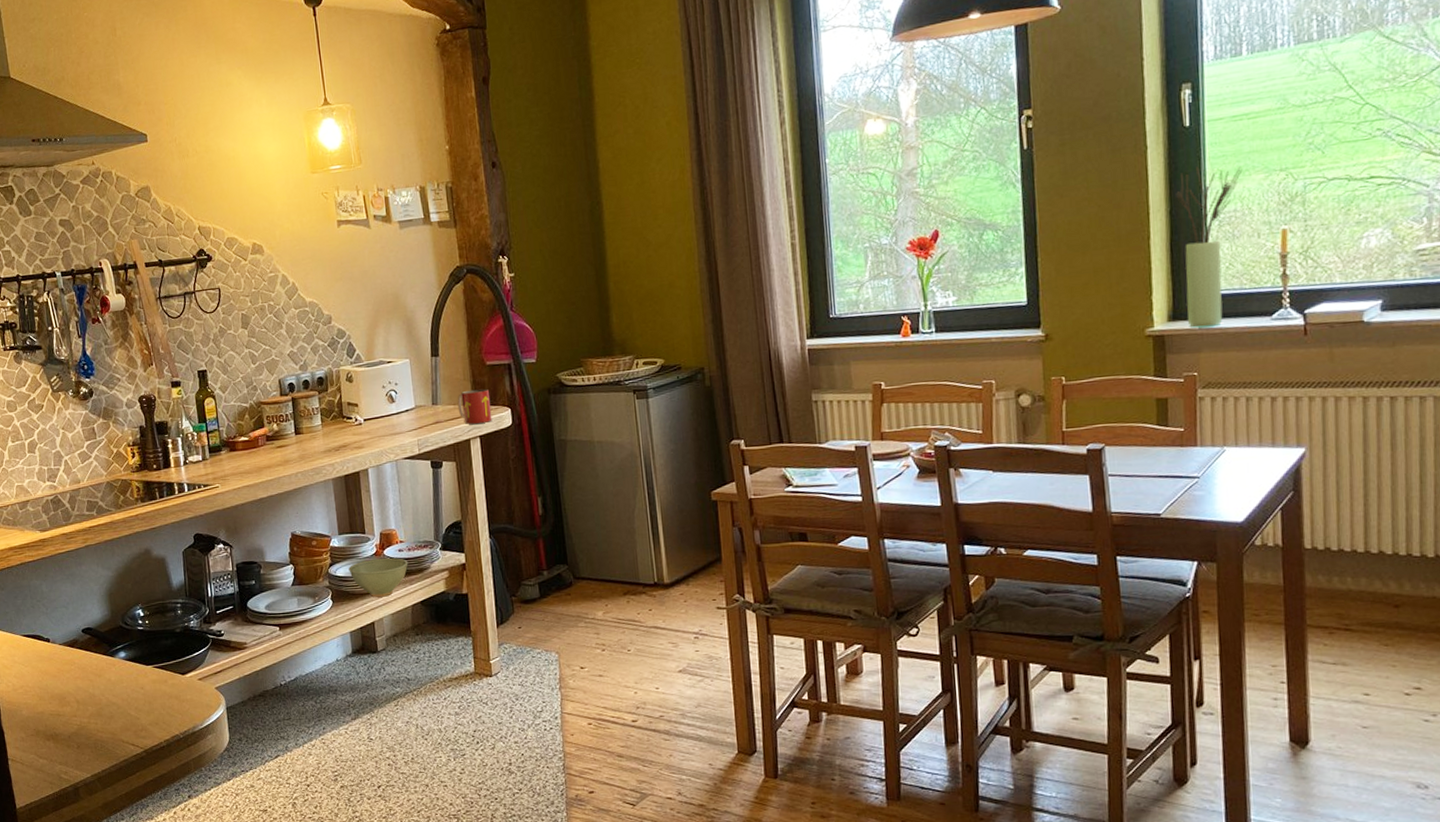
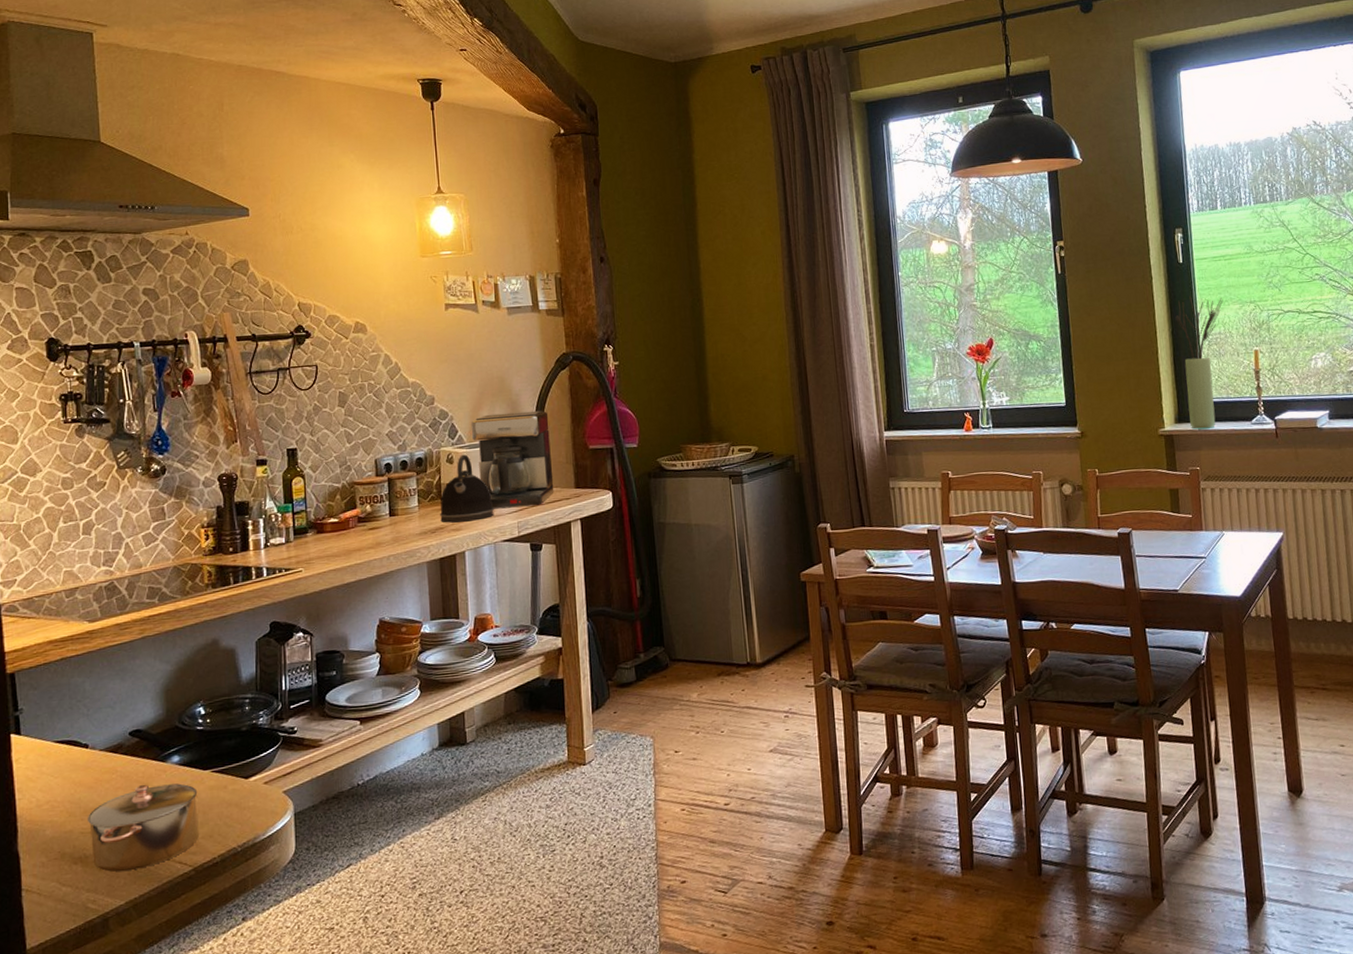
cooking pot: none [54,675,147,749] -> present [87,783,199,872]
kettle: none [342,373,395,441] -> present [440,454,494,523]
bowl: present [348,557,408,598] -> none [439,643,503,686]
coffee maker: none [368,326,453,426] -> present [470,410,554,508]
mug: present [457,389,493,424] -> none [559,472,594,507]

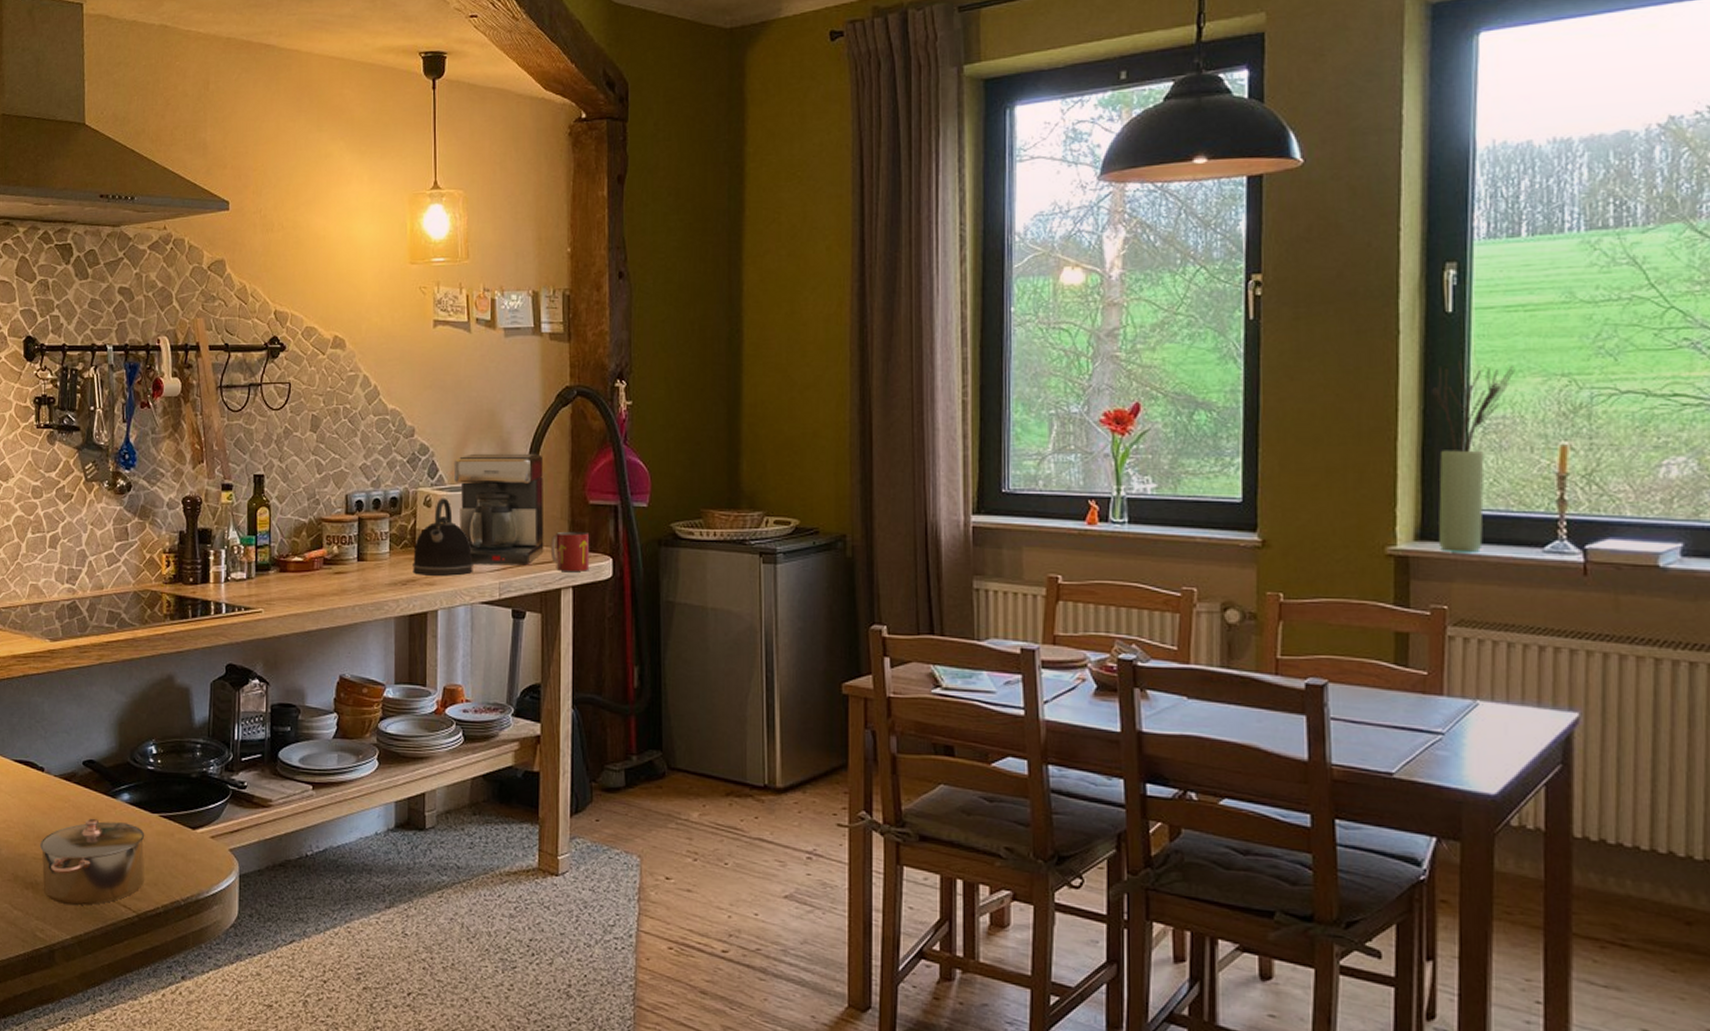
mug: none [559,472,594,507] -> present [550,531,590,571]

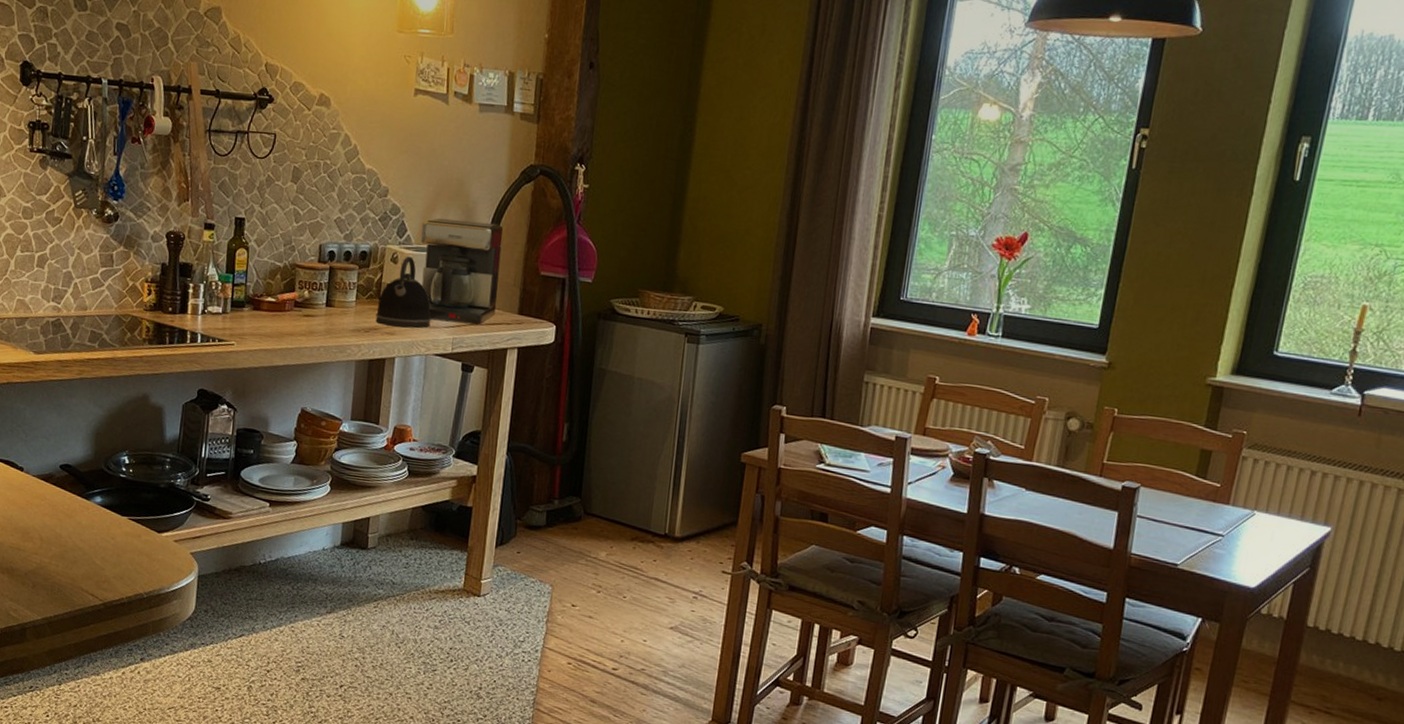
cooking pot: present [39,818,145,906] -> none [16,516,114,592]
mug: present [550,531,590,571] -> none [501,297,538,335]
vase: present [1432,360,1516,552] -> none [1250,223,1340,389]

